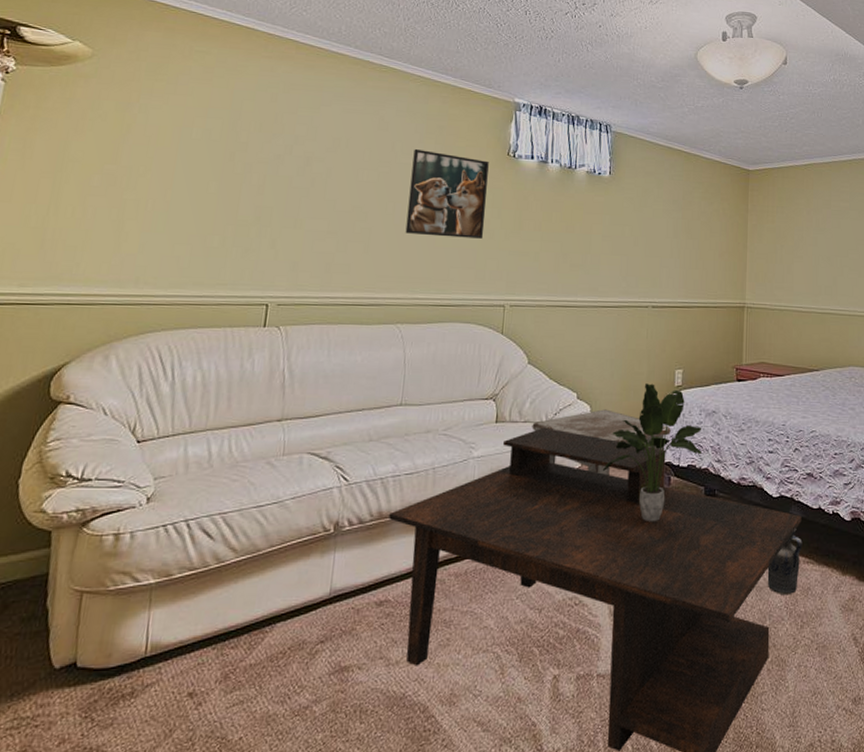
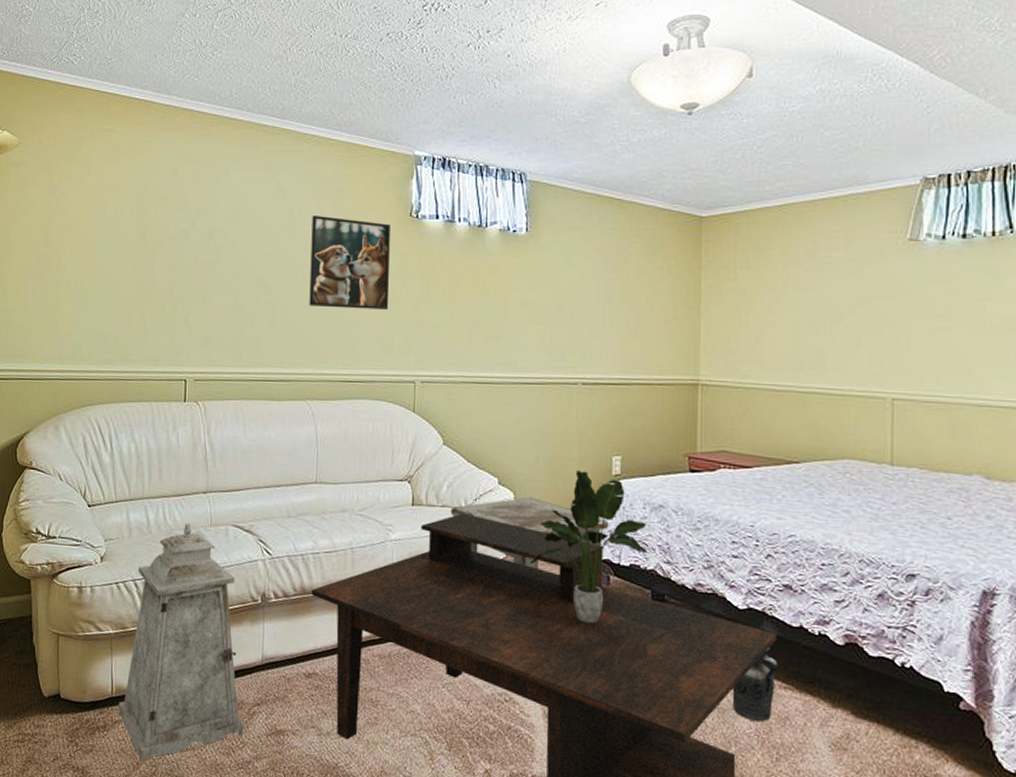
lantern: none [151,453,307,728] -> present [118,523,244,762]

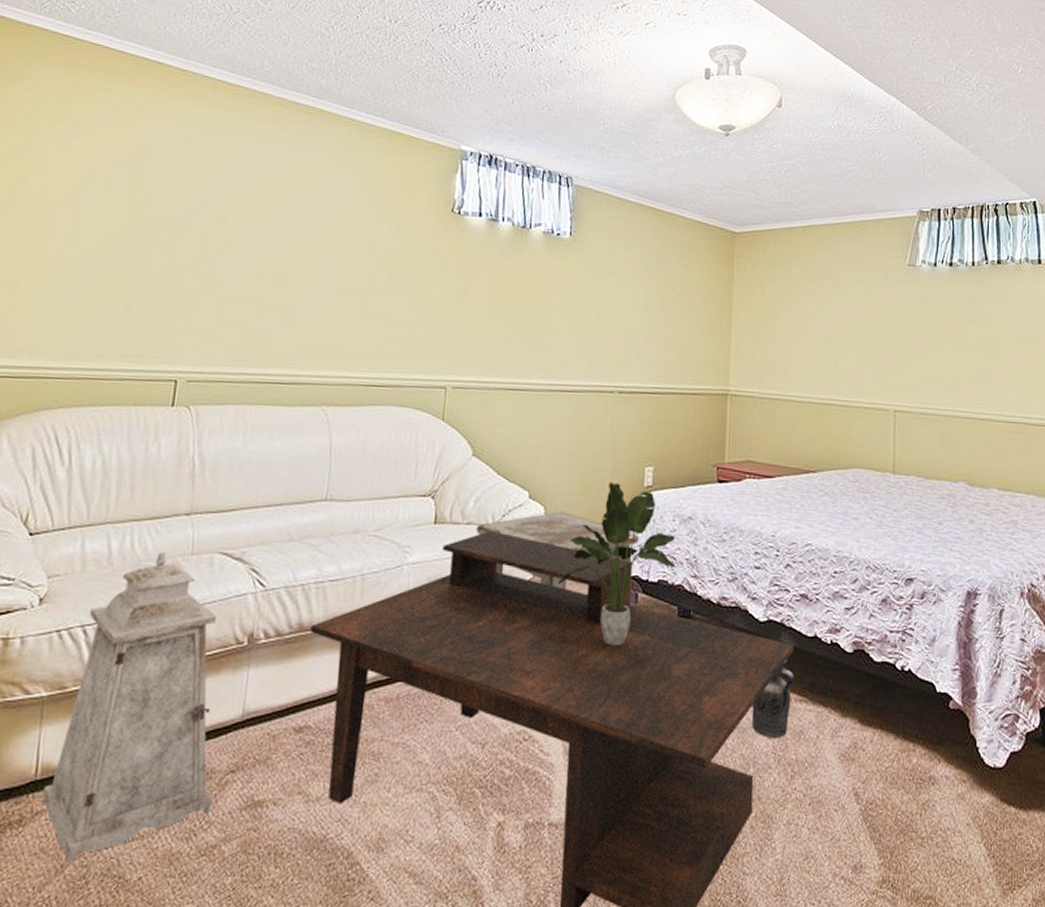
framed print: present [309,214,390,310] -> none [333,203,430,309]

